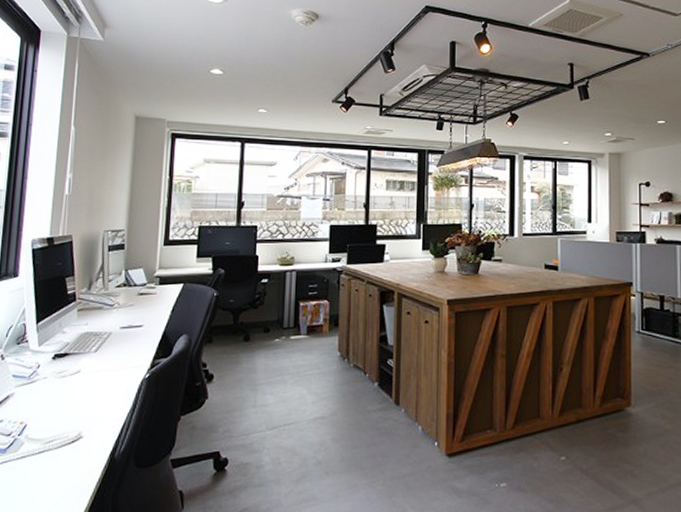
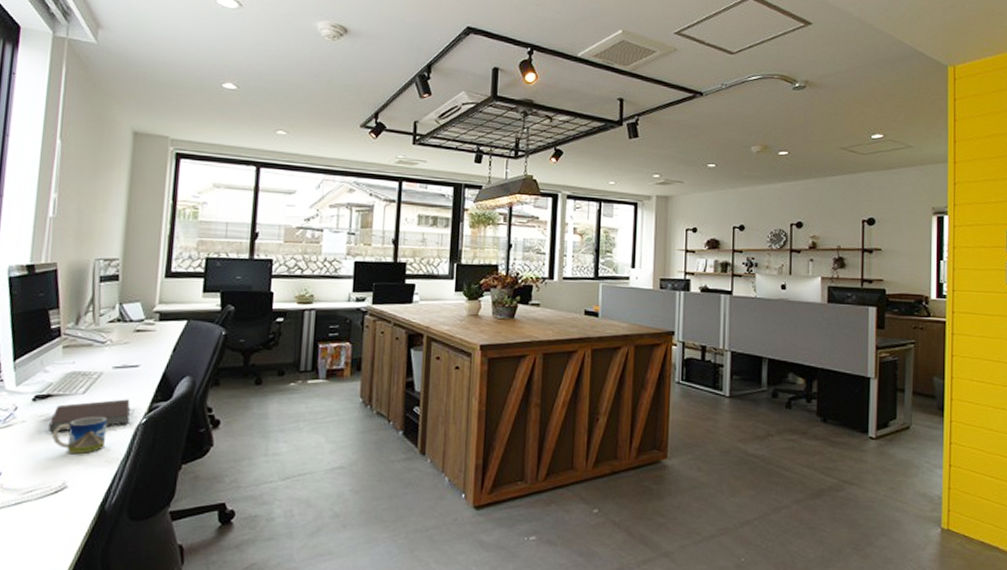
notebook: none [66,356,136,387] -> present [49,399,131,432]
mug: none [70,373,116,406] -> present [53,417,108,454]

